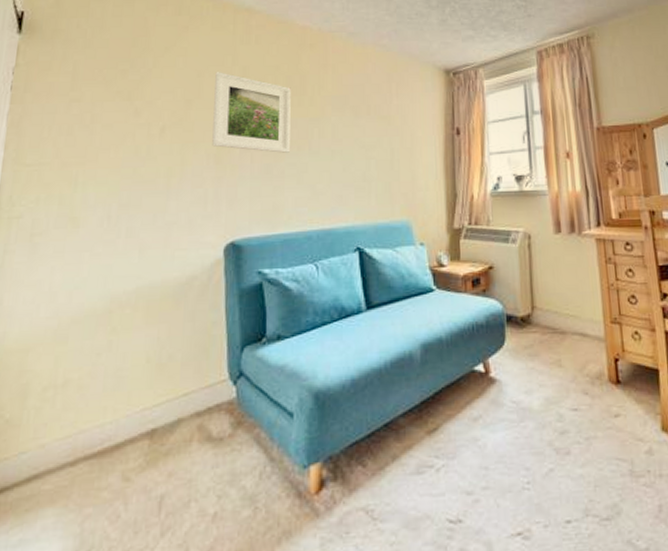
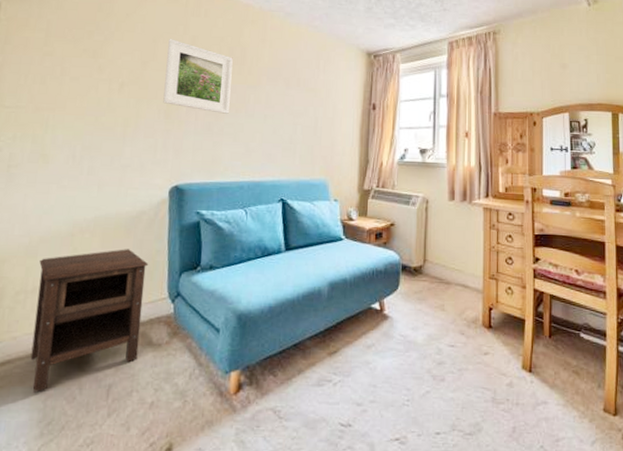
nightstand: none [63,323,204,514] -> present [30,249,149,393]

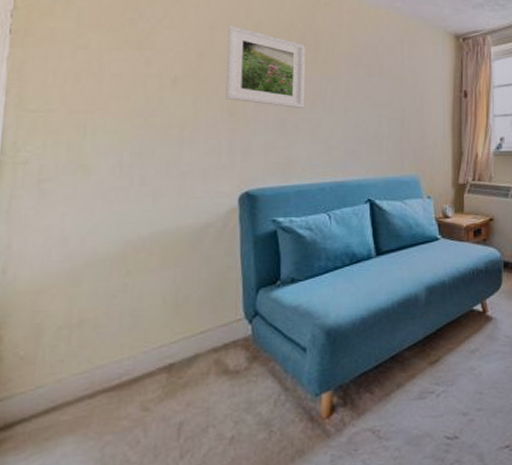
nightstand: present [30,249,149,393] -> none [81,267,220,441]

